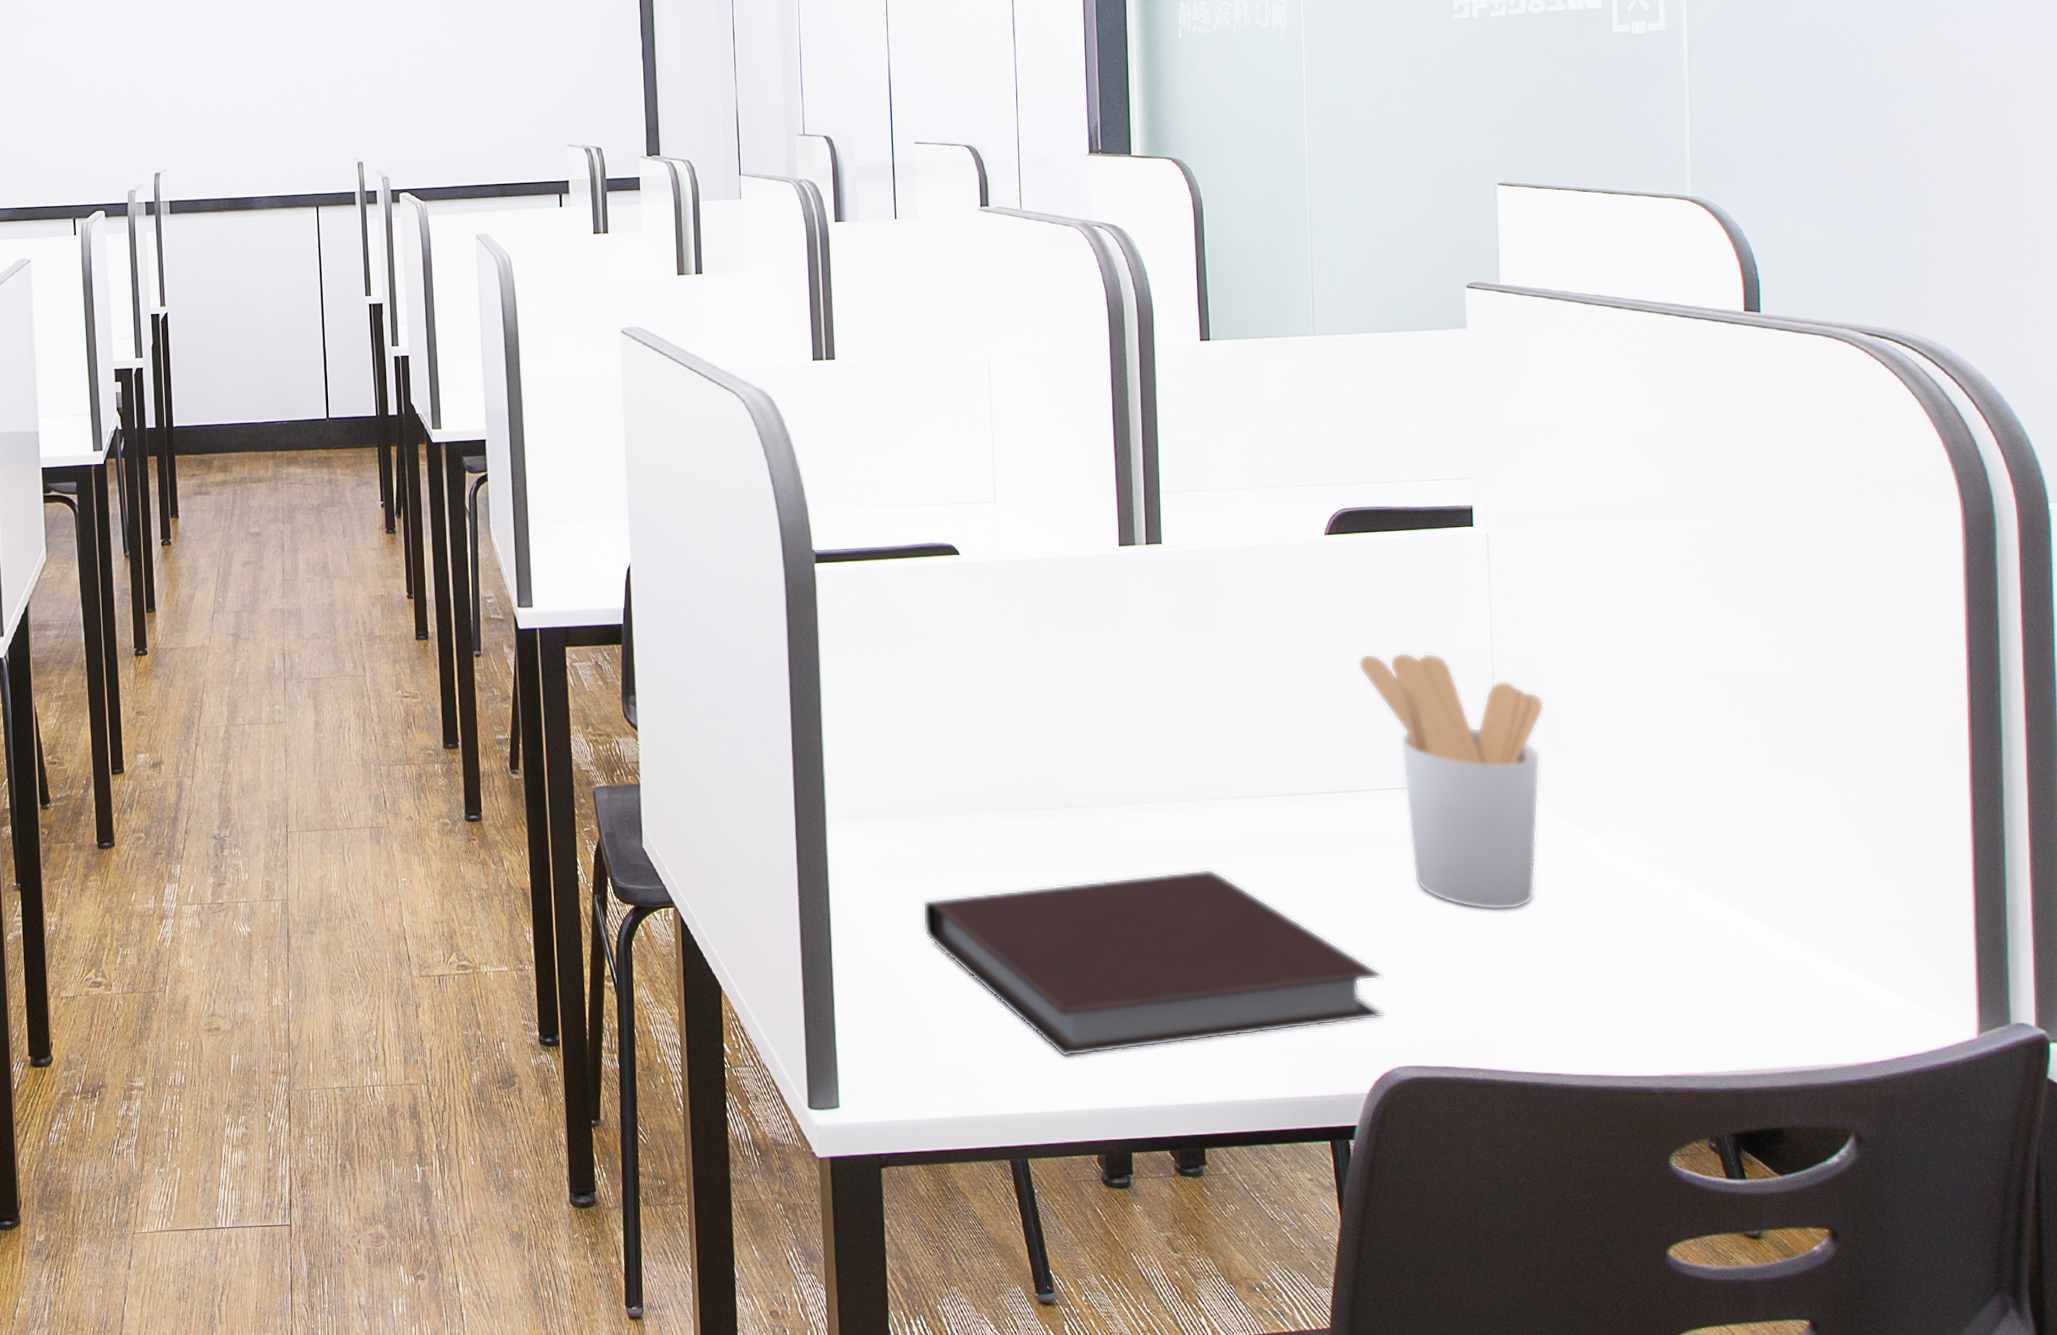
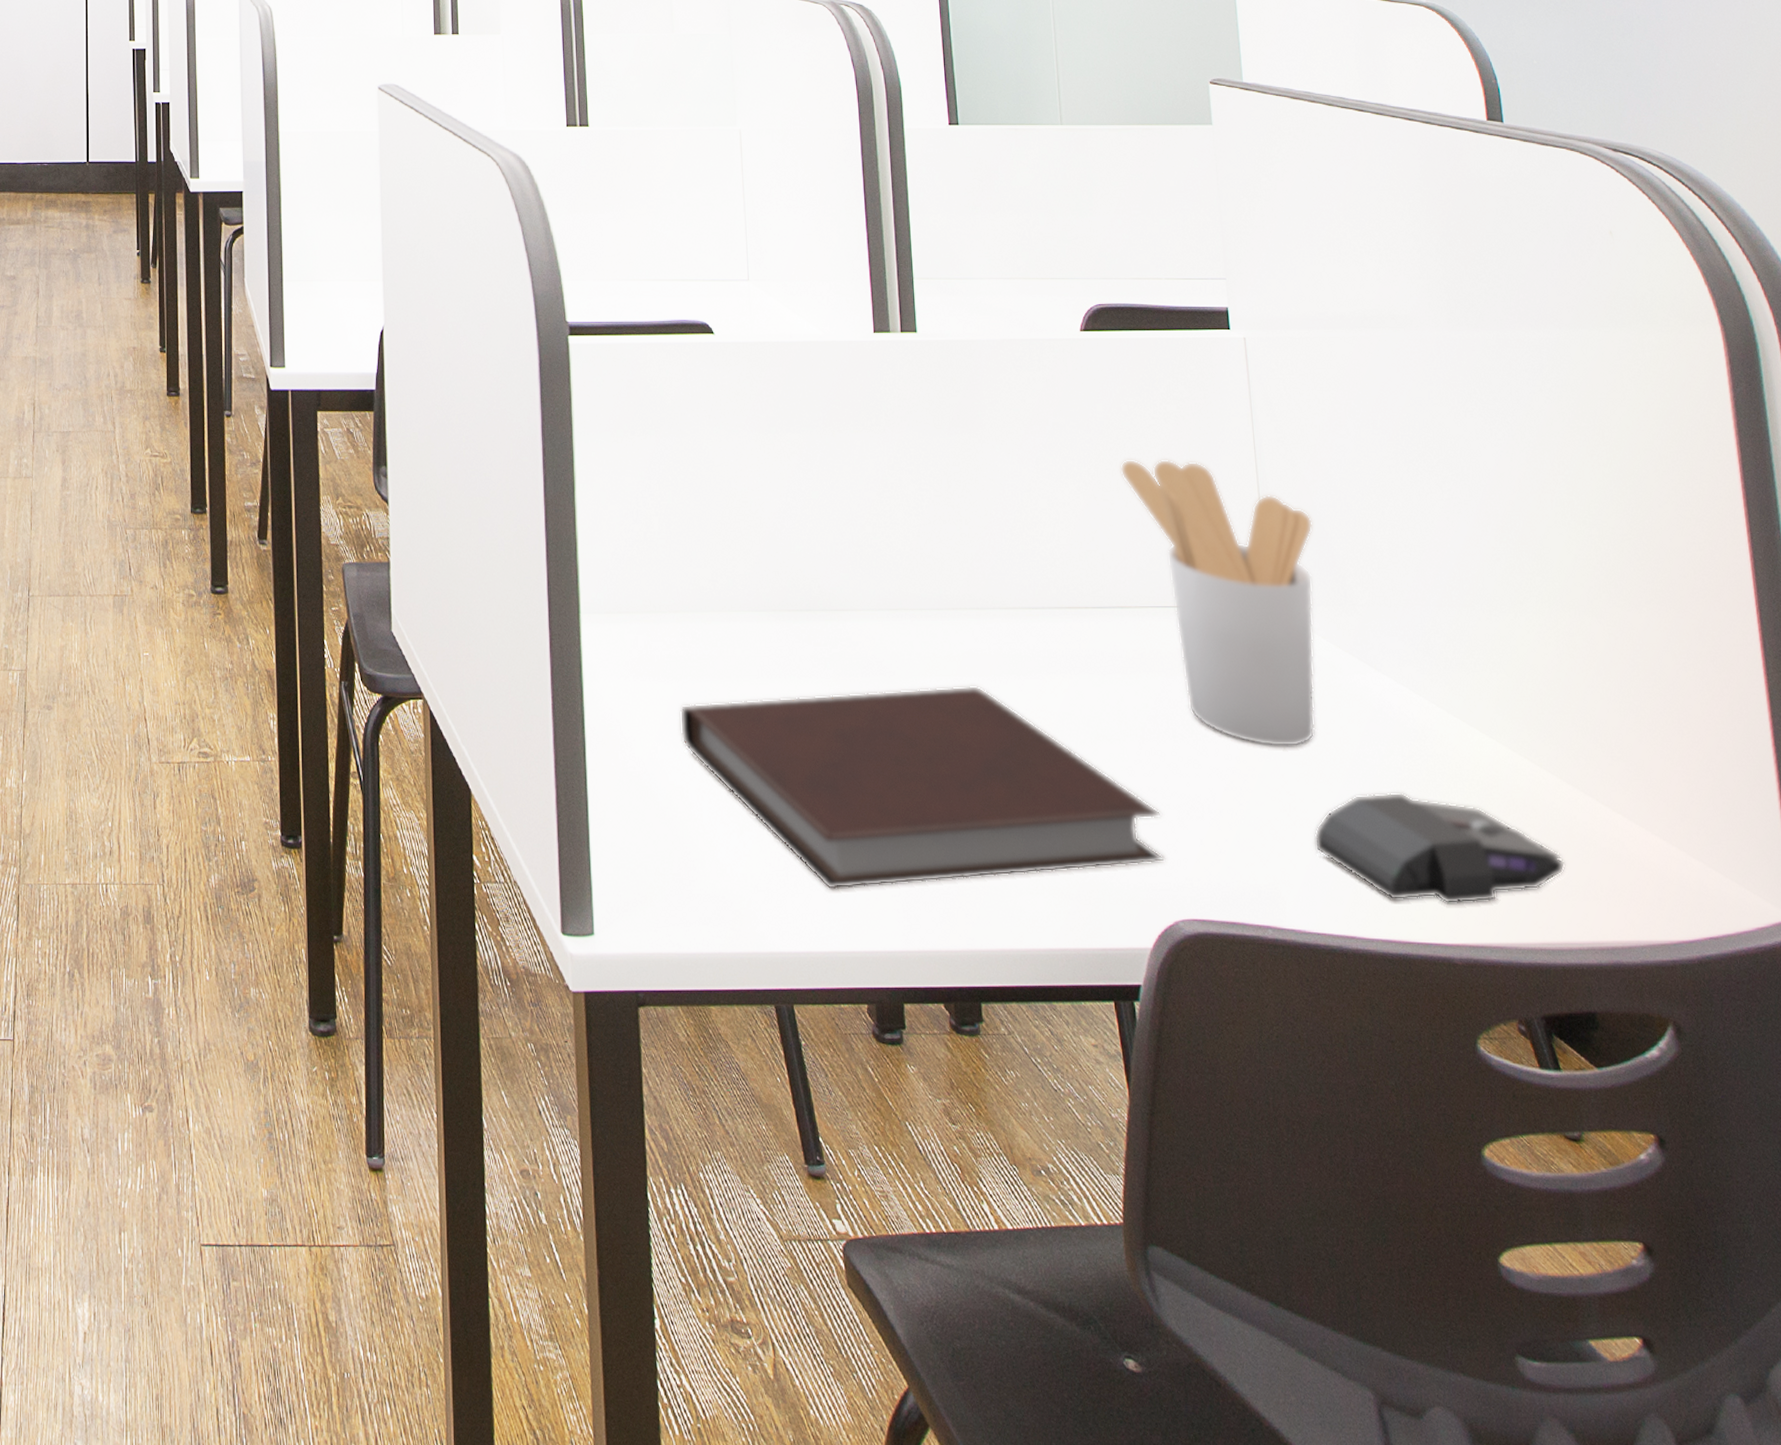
computer mouse: none [1528,945,1765,1041] -> present [1314,792,1566,904]

